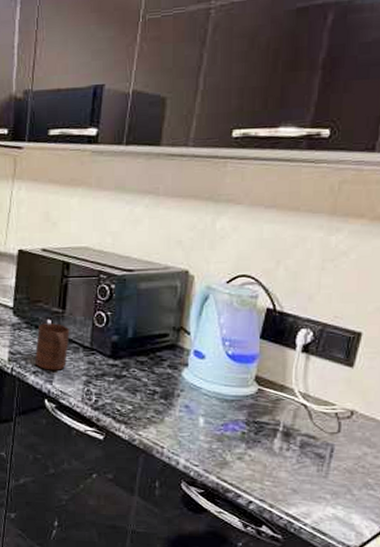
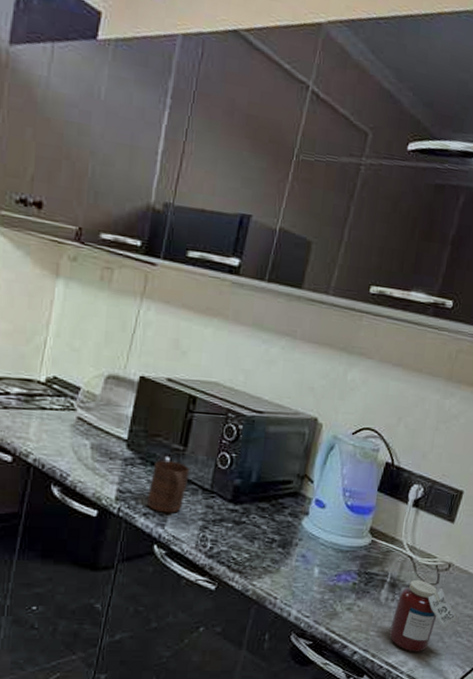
jar: none [287,429,368,504] -> present [389,580,458,652]

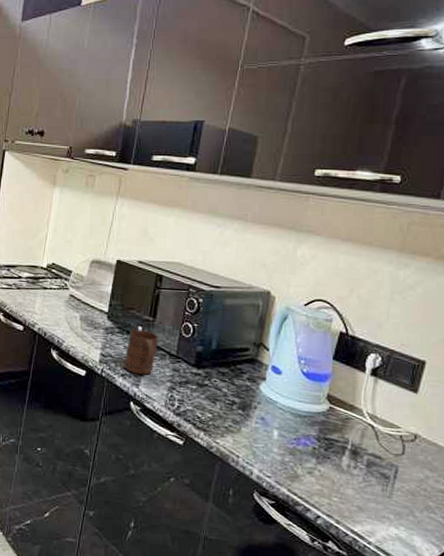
jar: present [389,580,458,652] -> none [353,449,429,524]

